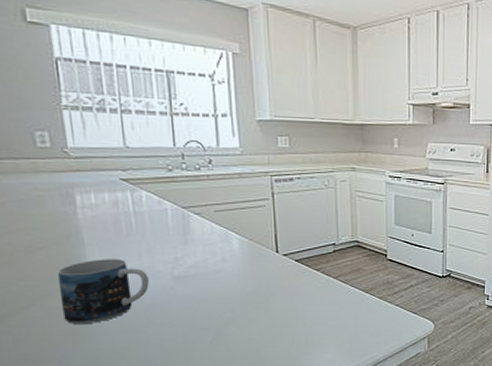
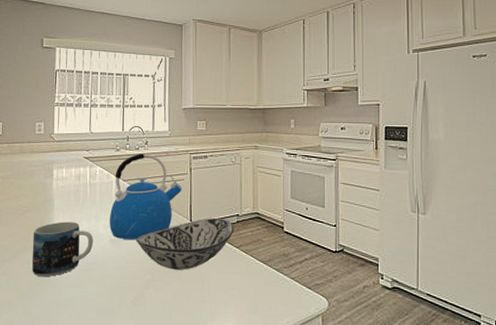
kettle: none [167,174,263,276] -> present [109,153,182,239]
decorative bowl: none [207,247,330,305] -> present [136,217,234,270]

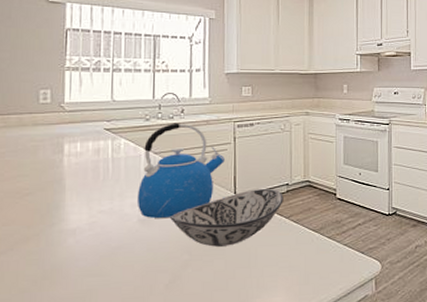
mug: present [32,221,93,277] -> none [36,203,117,269]

